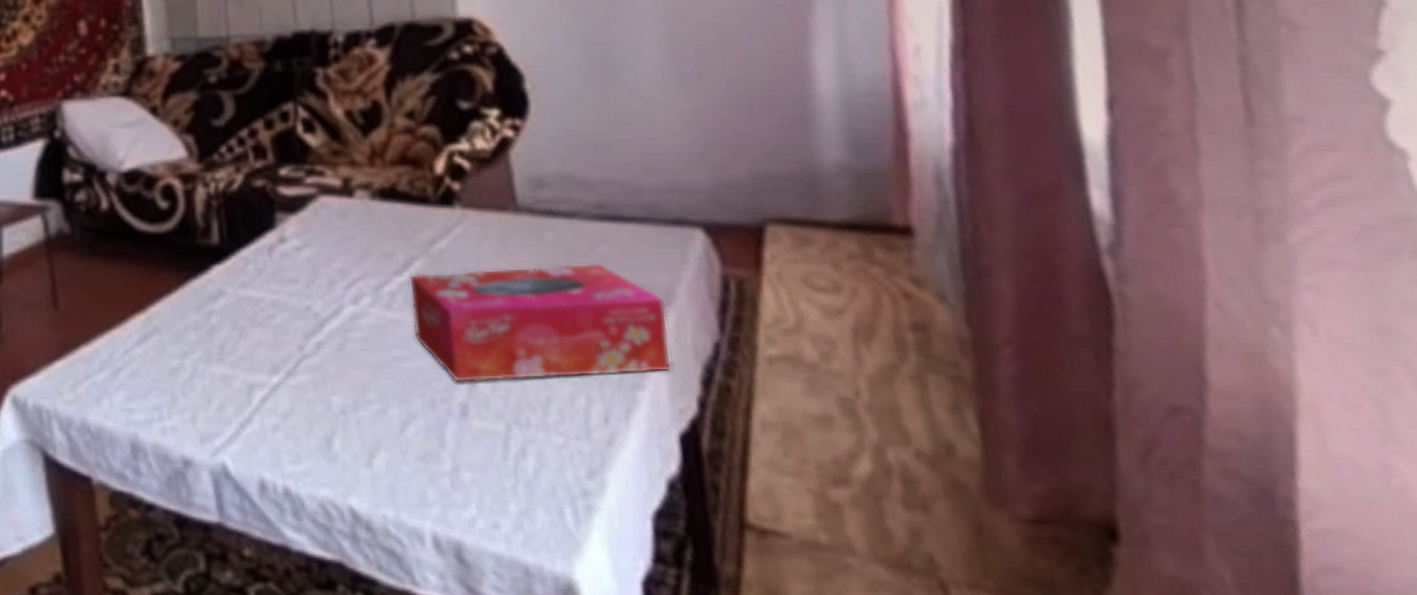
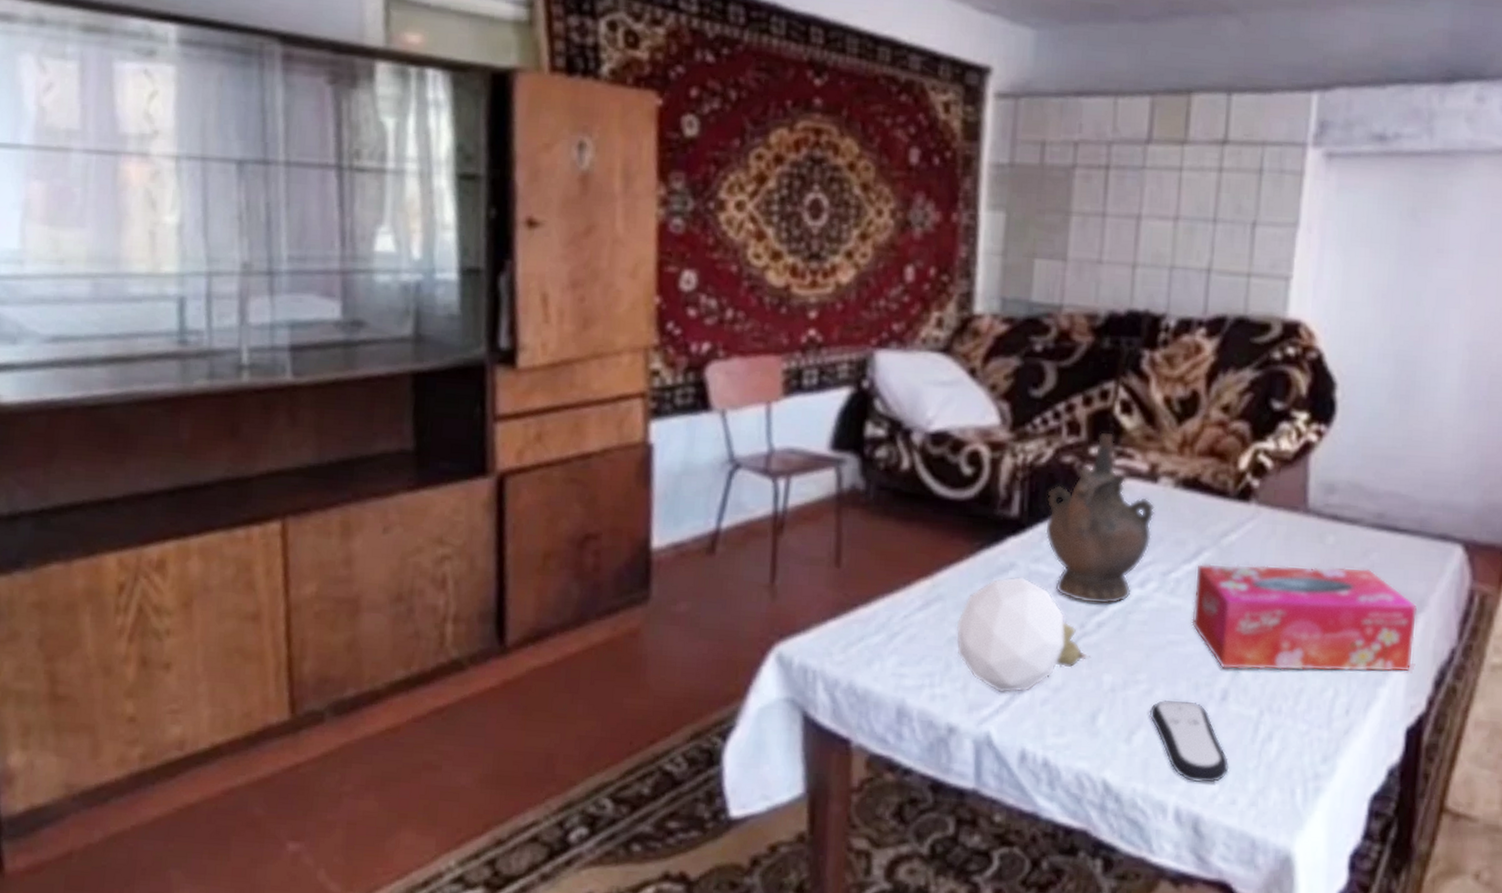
decorative egg: none [175,303,316,422] -> present [956,576,1091,693]
ceremonial vessel: none [244,151,357,325] -> present [1044,431,1155,605]
remote control: none [386,419,485,506] -> present [1149,699,1229,783]

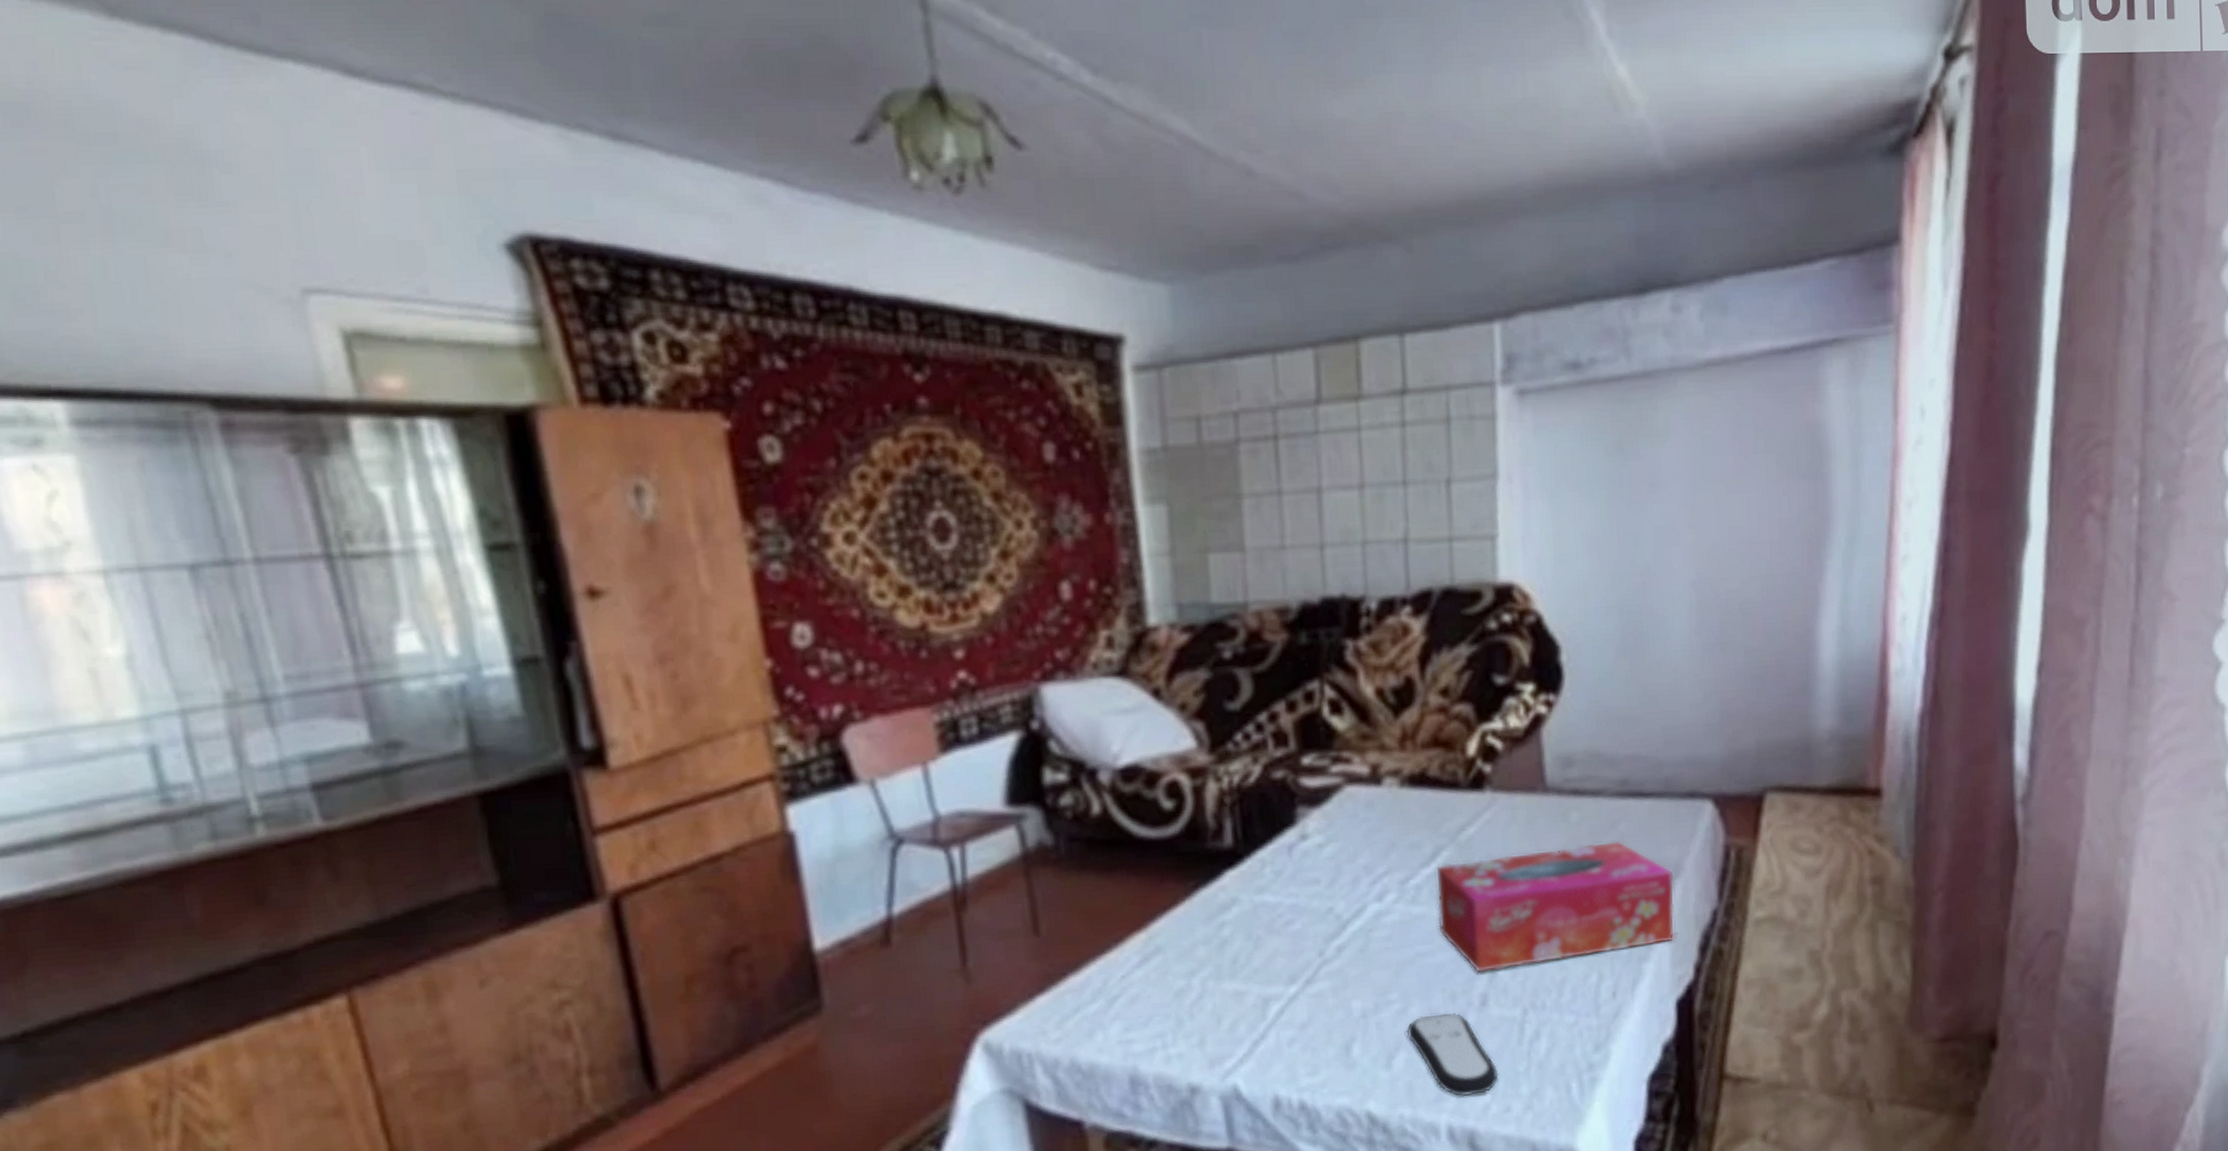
decorative egg: present [956,576,1091,693] -> none [1181,911,1336,1041]
ceremonial vessel: present [1044,431,1155,605] -> none [1261,736,1384,928]

